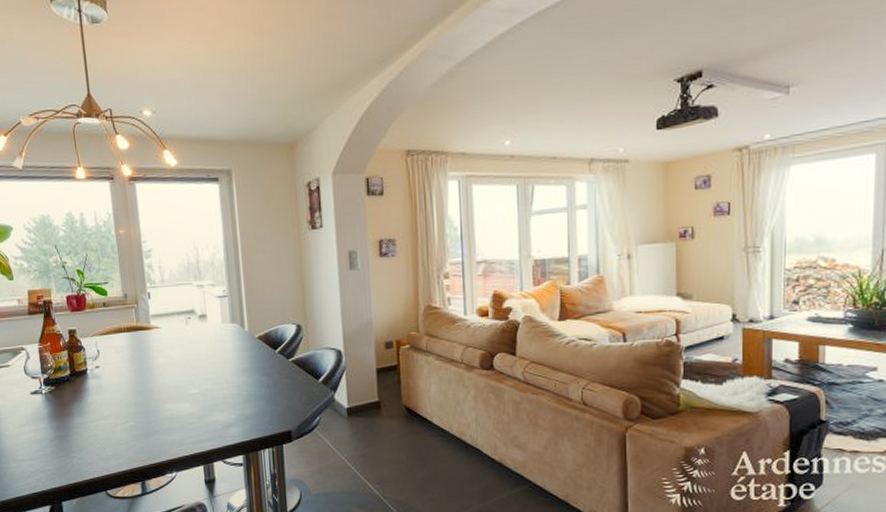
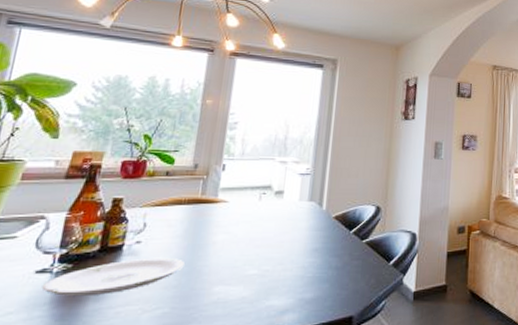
plate: none [38,379,138,413] -> present [41,257,185,297]

